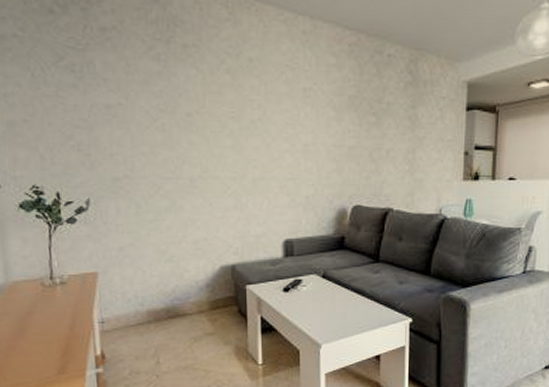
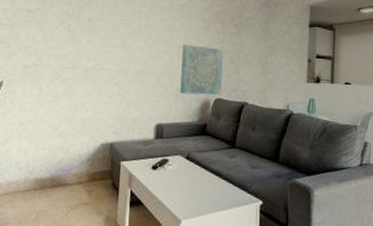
wall art: none [310,140,360,202] -> present [180,44,223,95]

